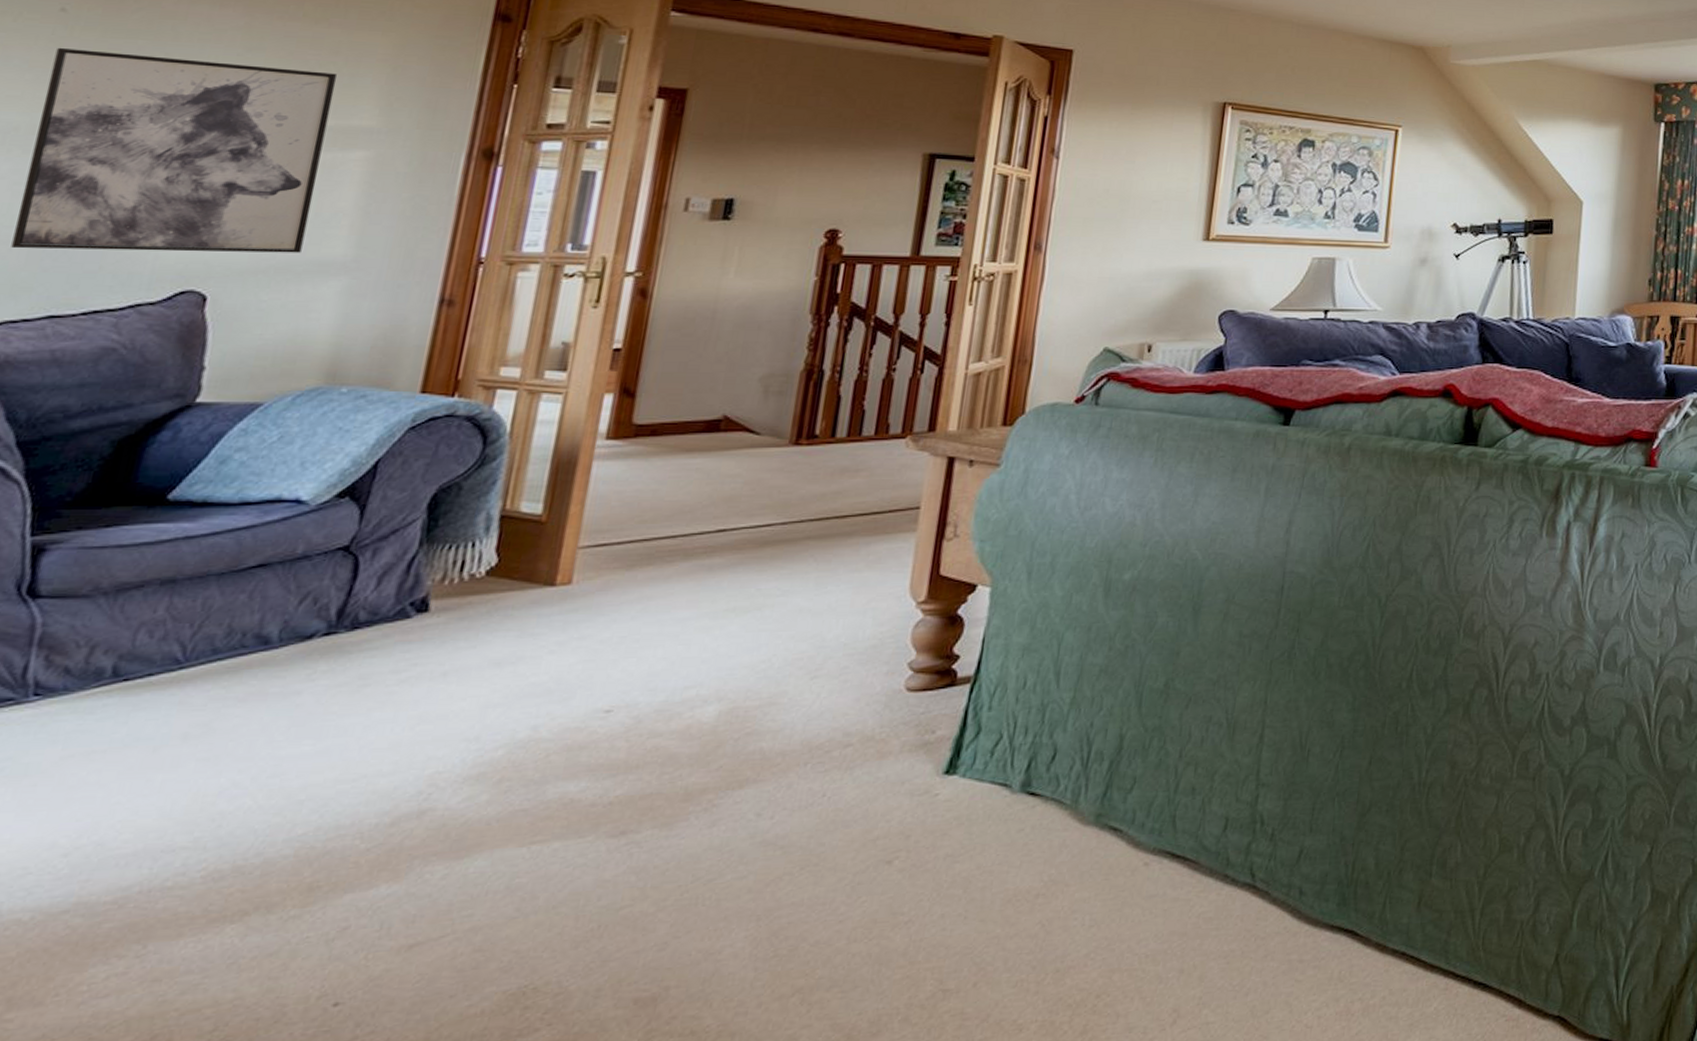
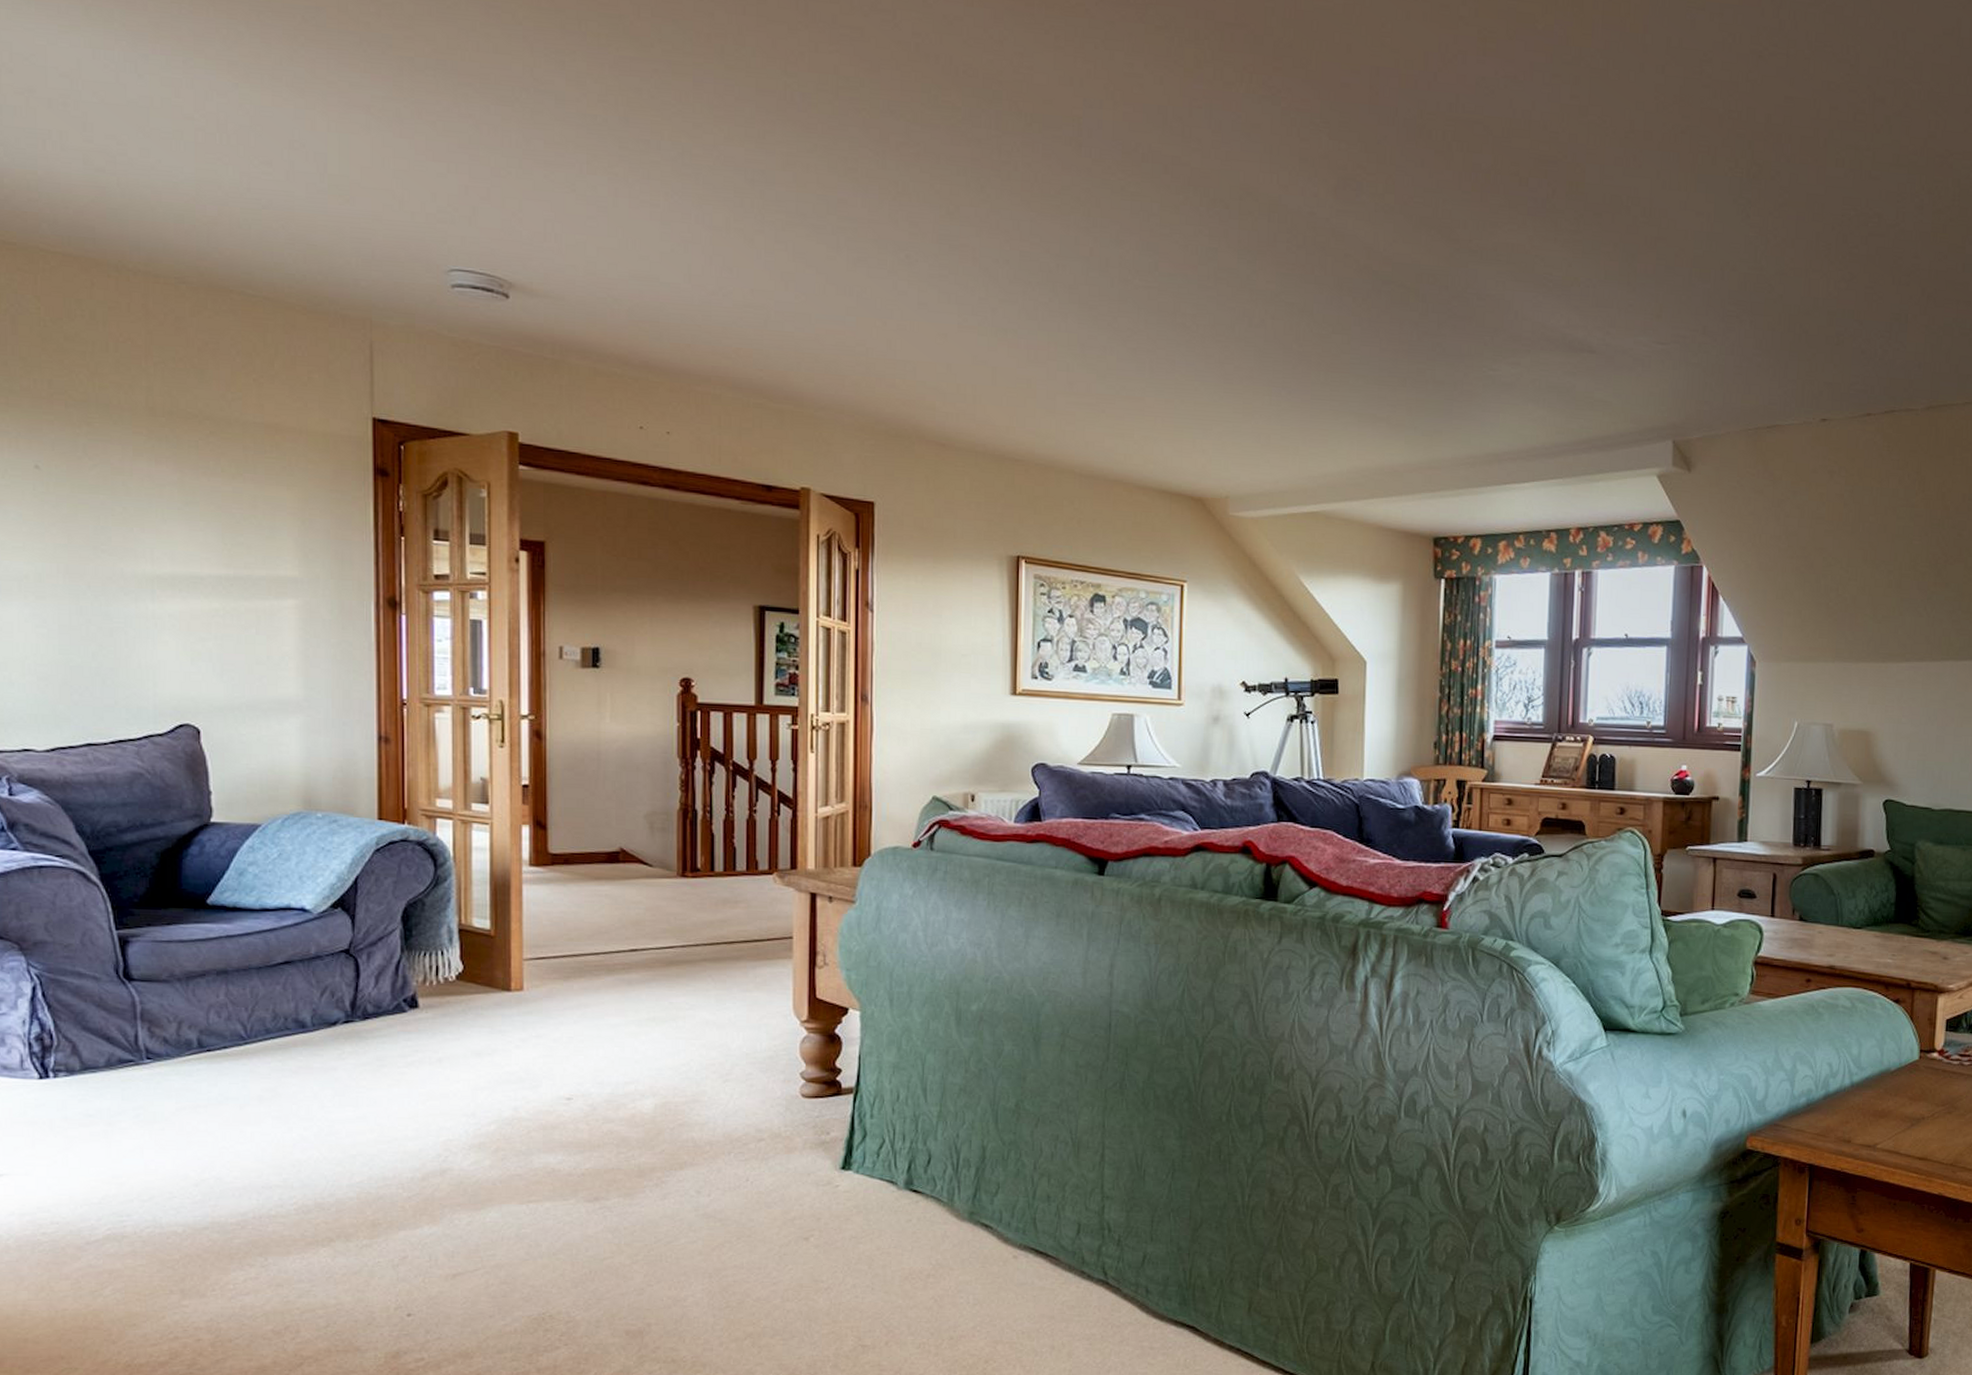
wall art: present [11,47,338,253] -> none [40,502,263,693]

